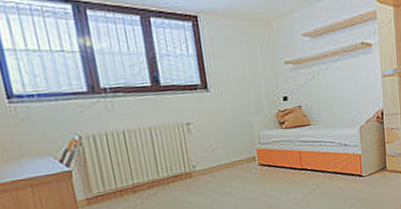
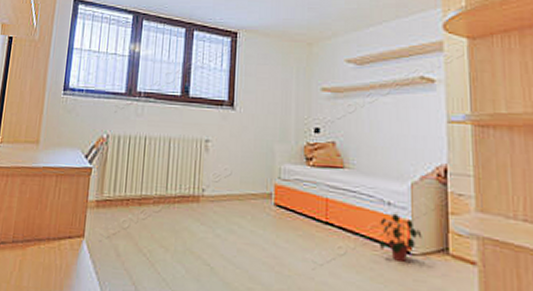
potted plant: none [340,151,369,184] -> present [380,213,422,262]

